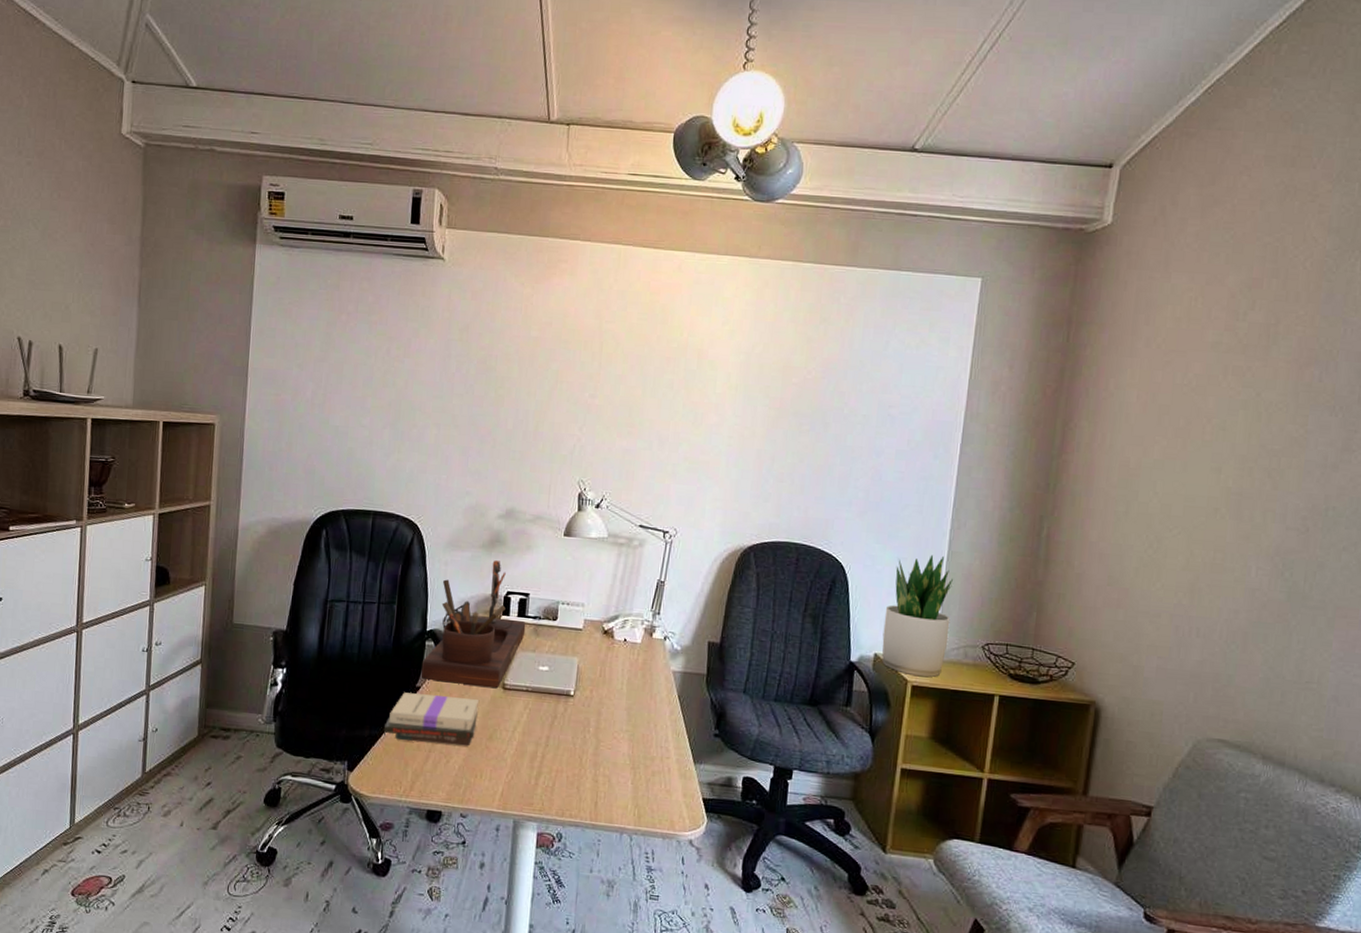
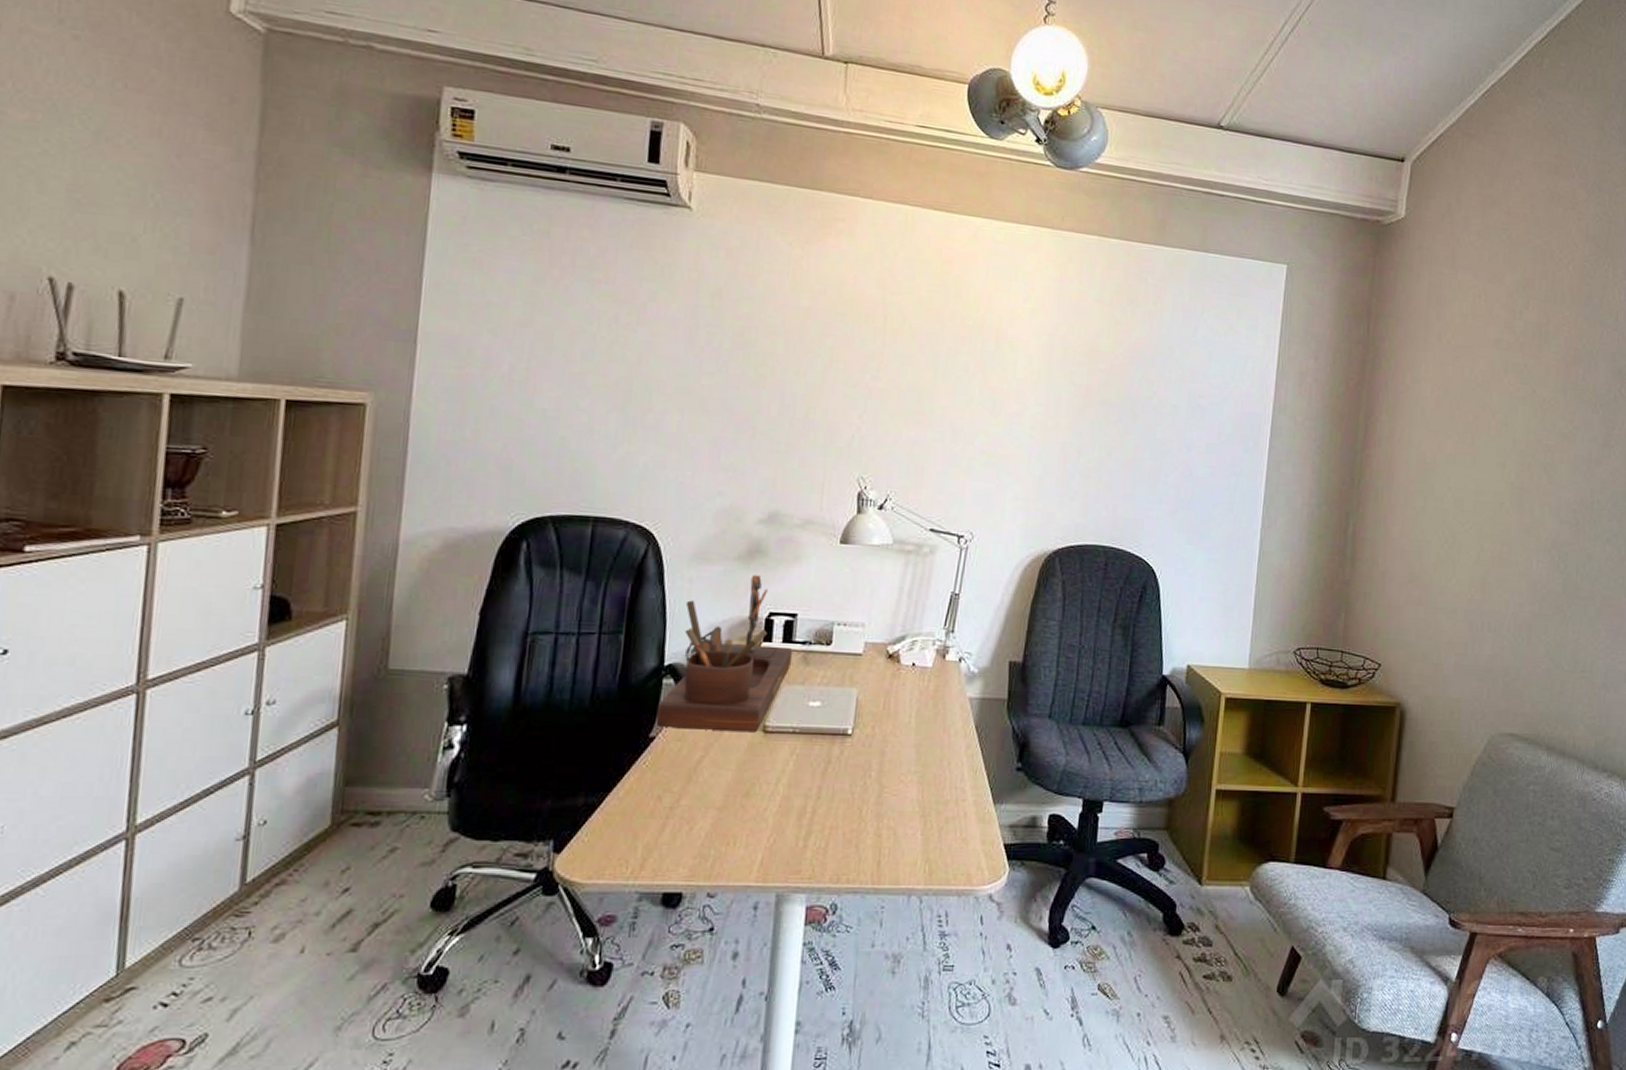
books: present [383,692,480,745] -> none [604,745,734,807]
planter: present [882,554,953,678] -> none [1195,555,1264,688]

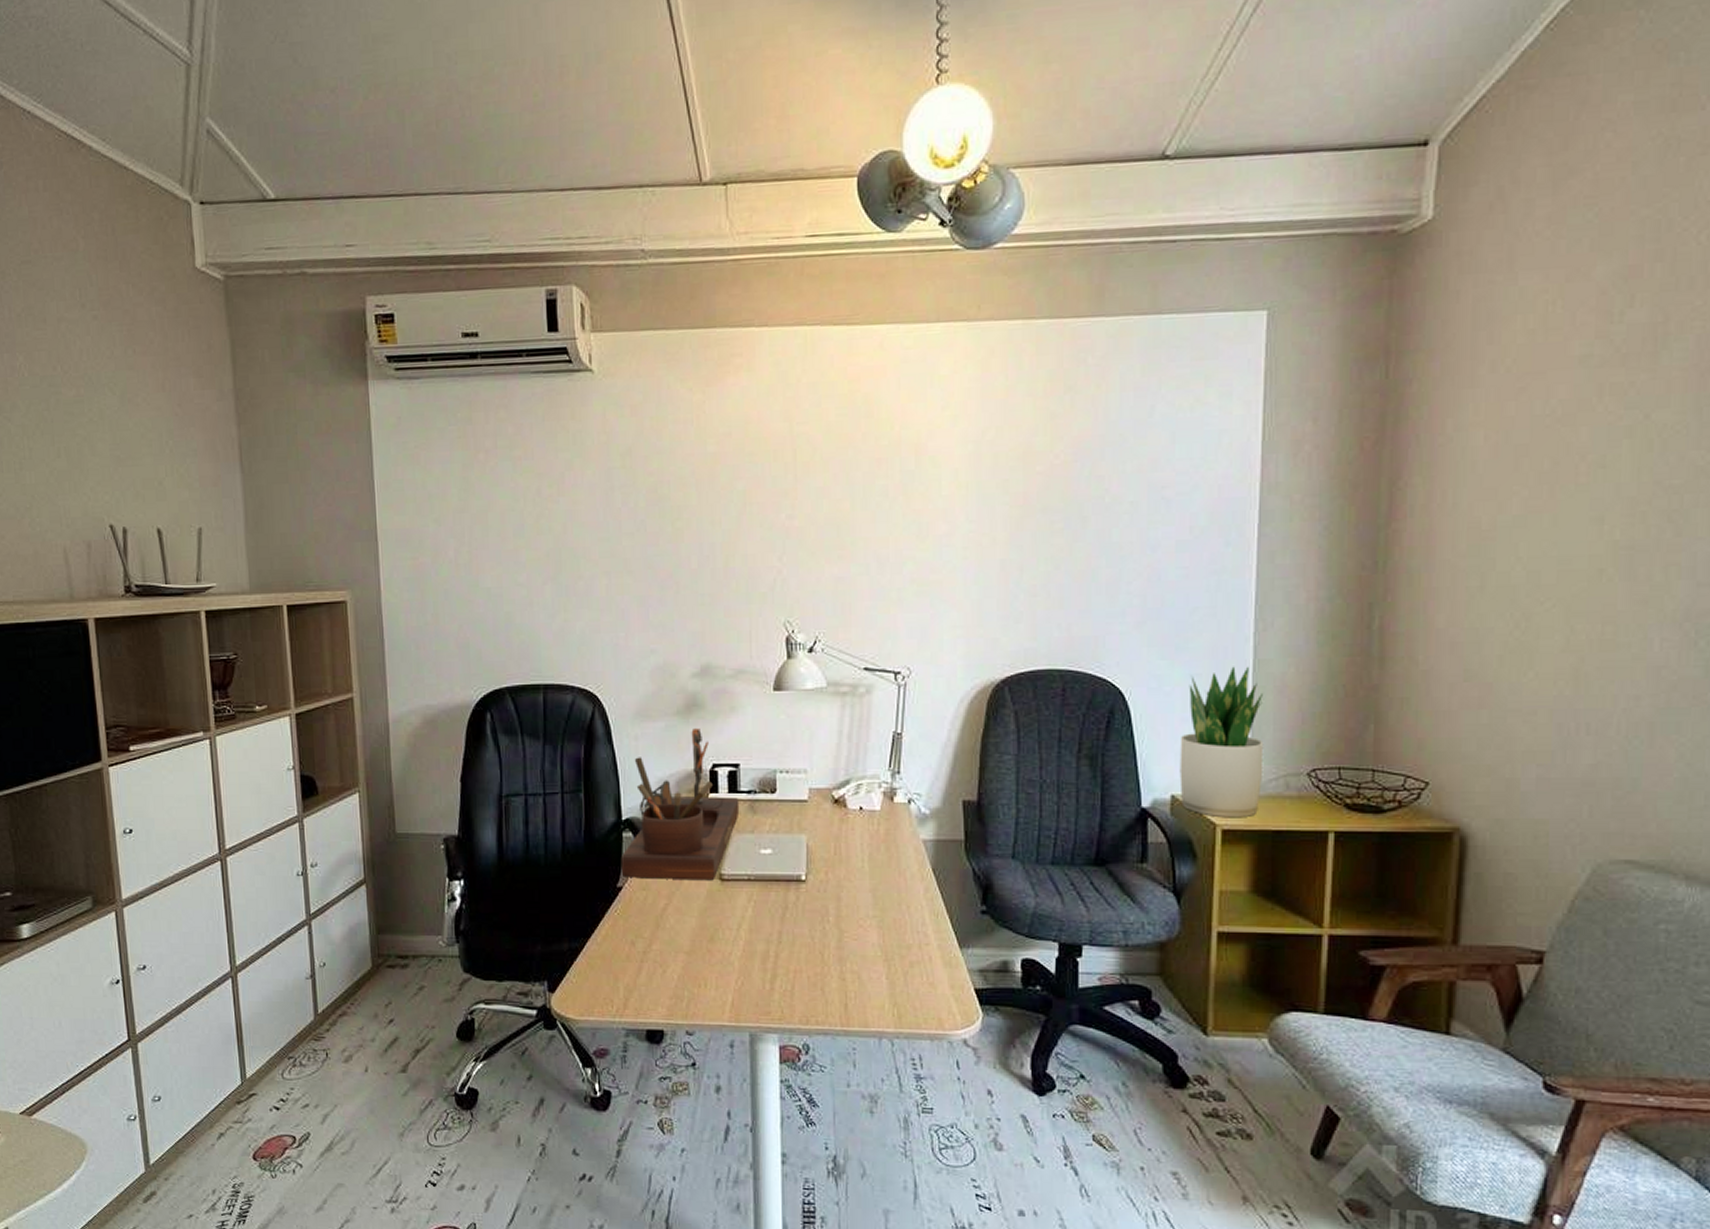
planter: none [1195,555,1264,688] -> present [1179,666,1264,818]

